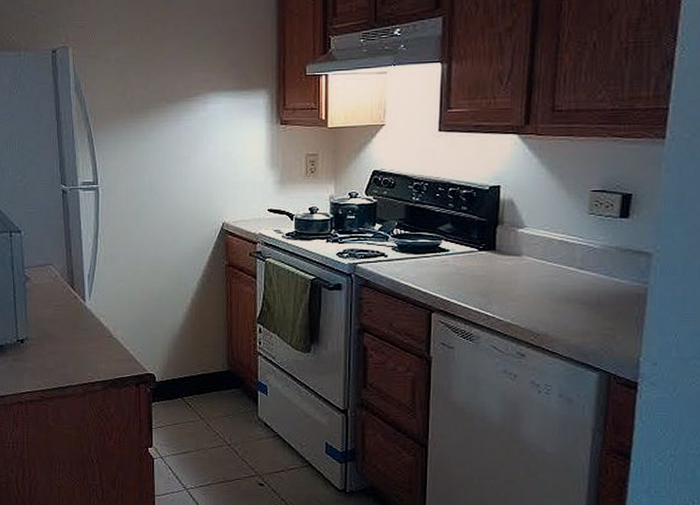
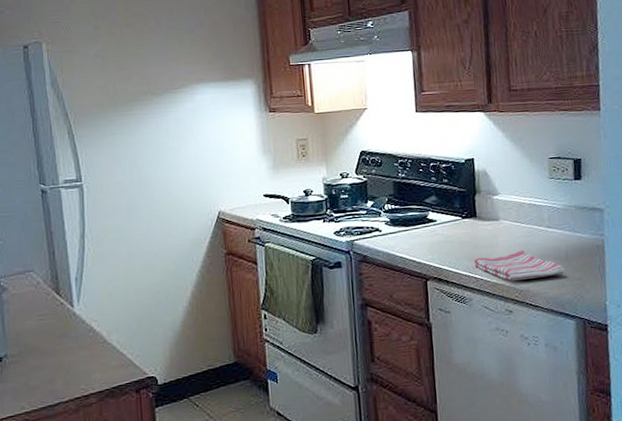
dish towel: none [487,291,593,323] -> present [474,250,565,281]

